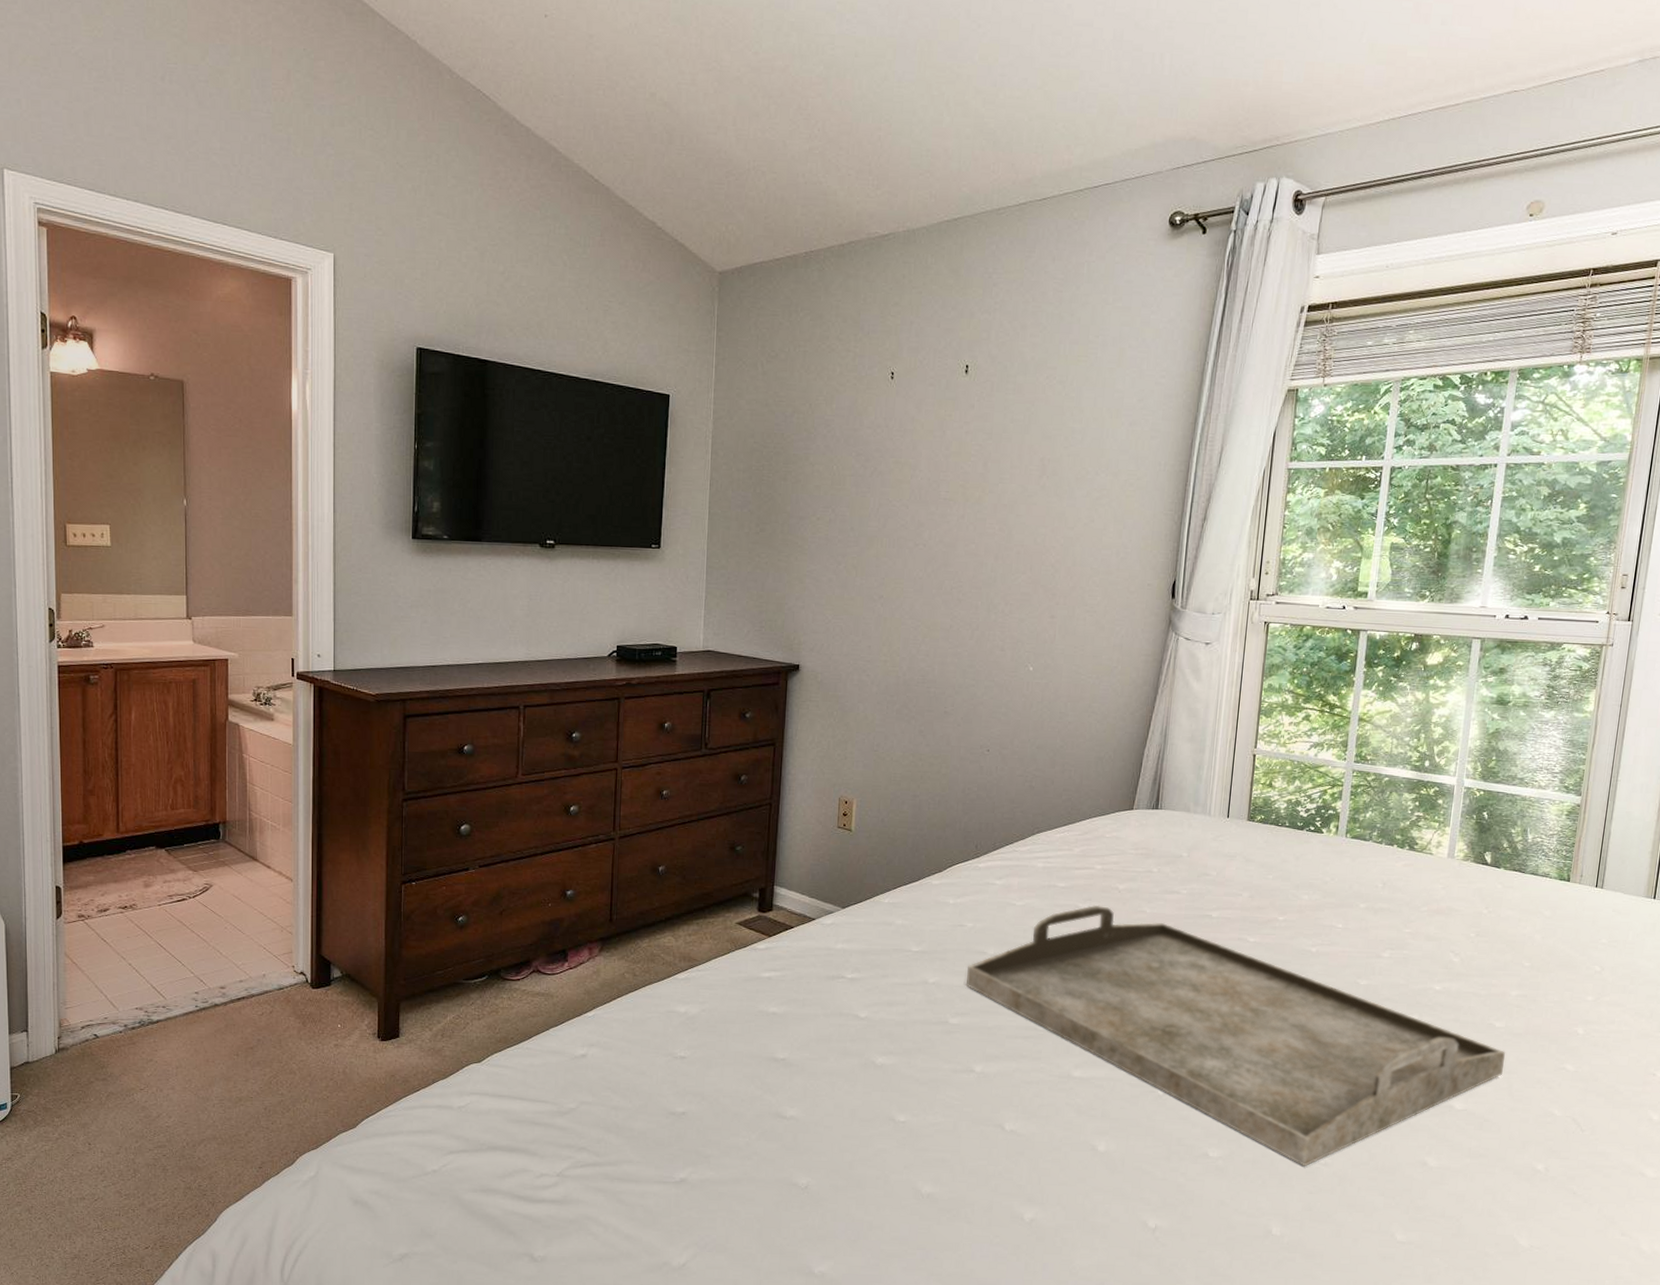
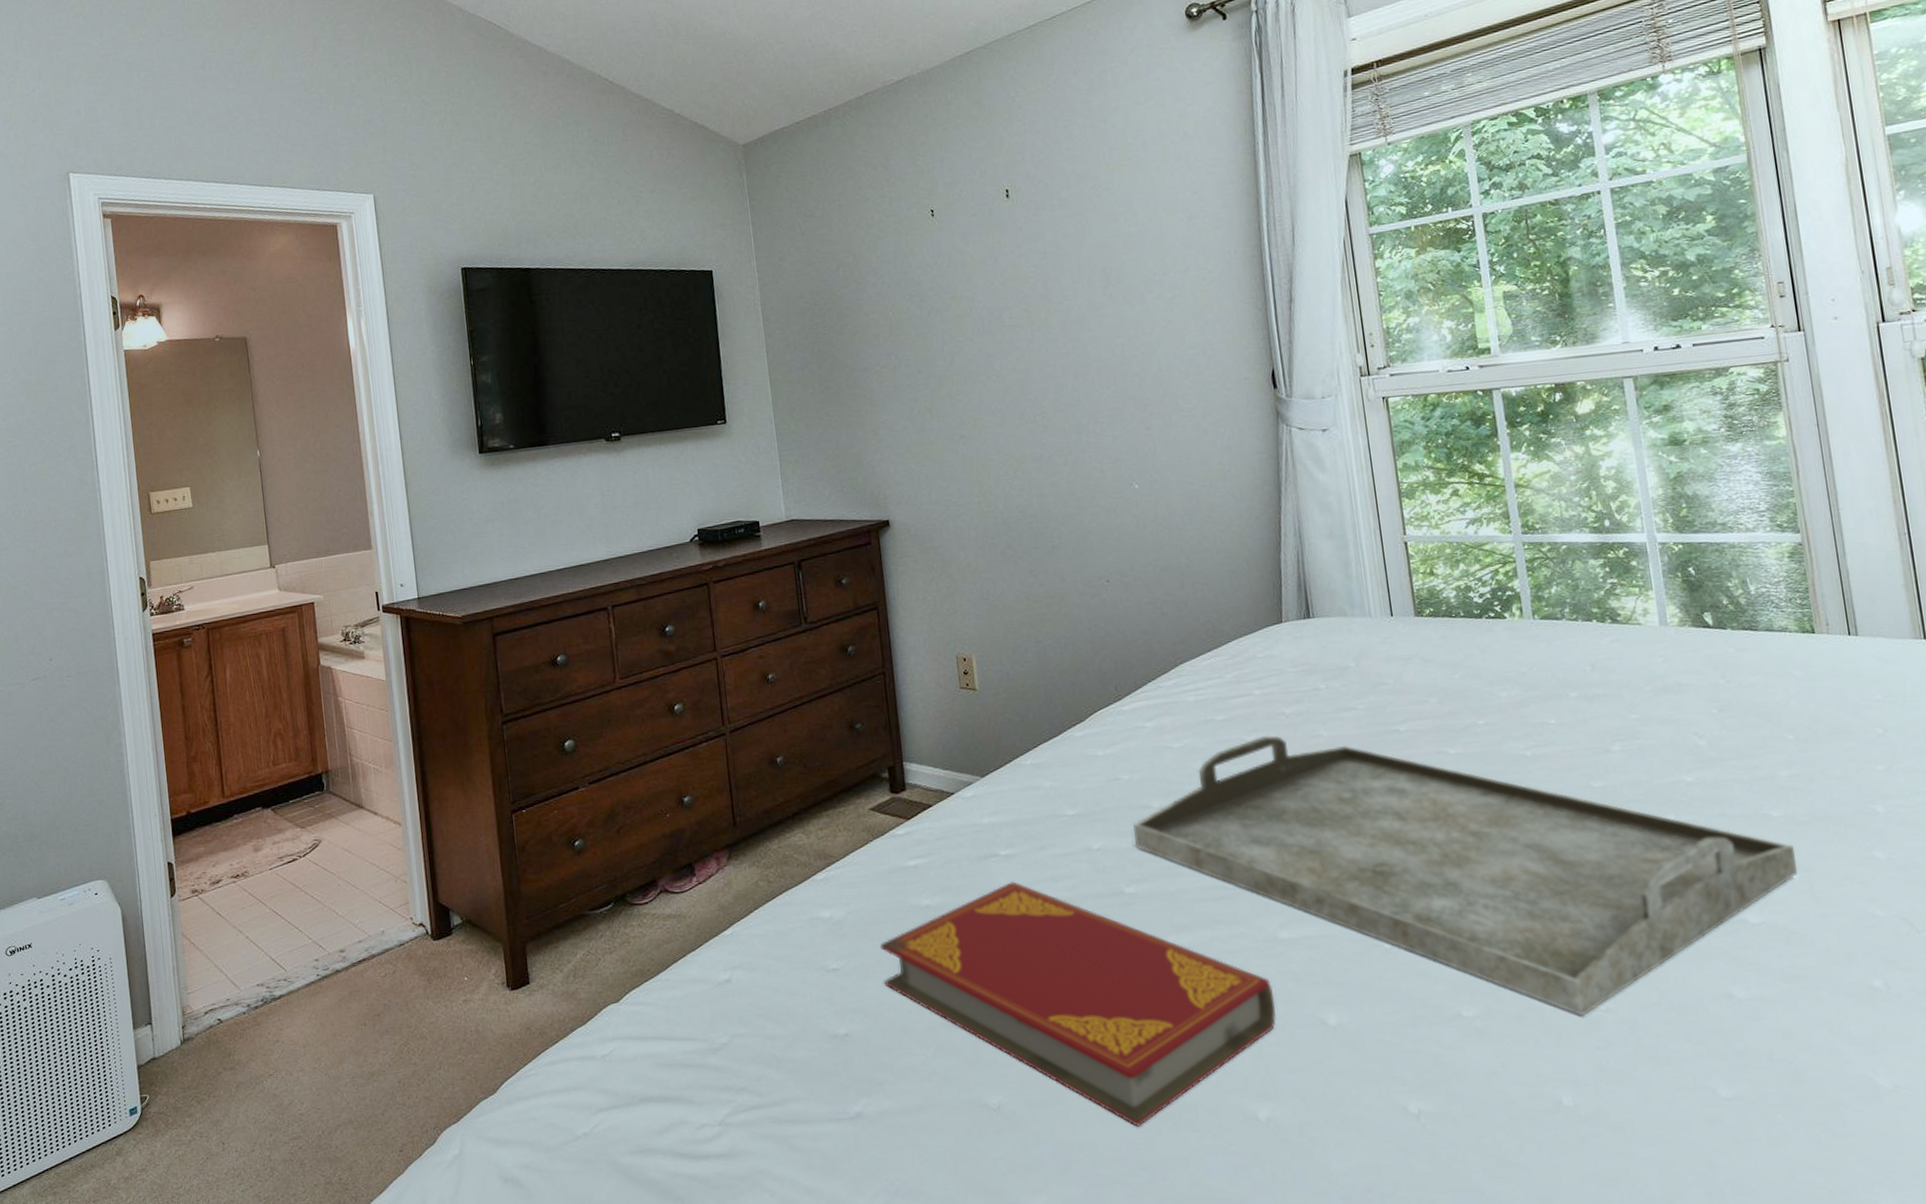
hardback book: none [724,1001,1058,1215] -> present [879,881,1277,1127]

